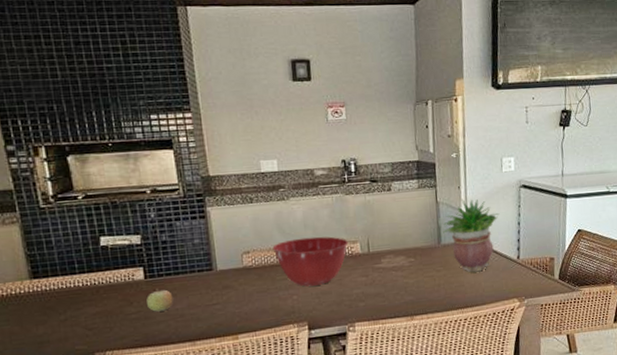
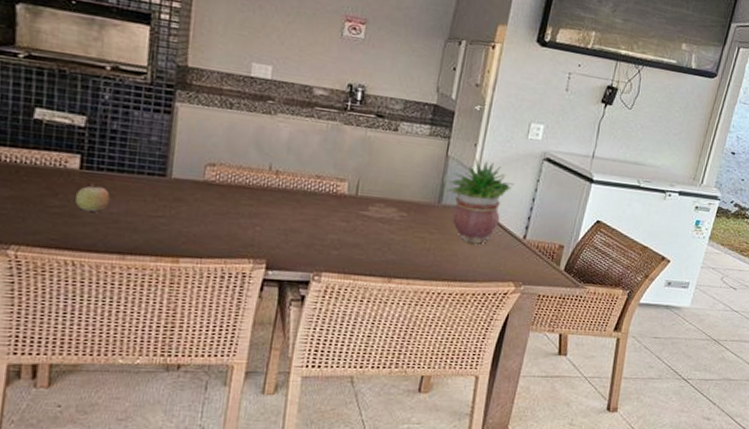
mixing bowl: present [272,236,348,287] -> none [243,161,335,221]

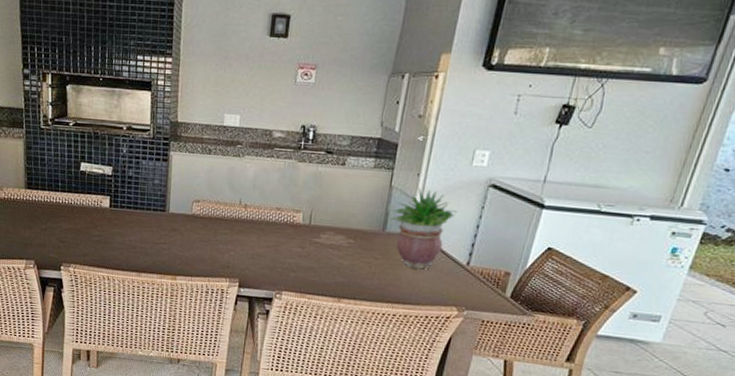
fruit: present [75,184,110,212] -> none [108,218,129,240]

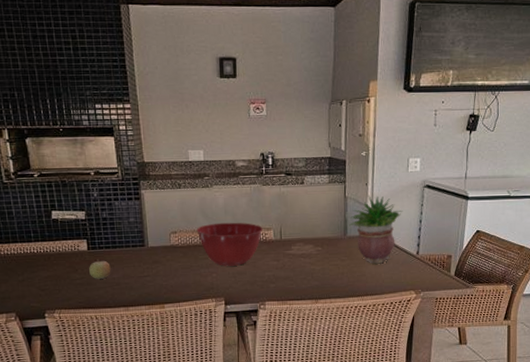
fruit: none [108,218,129,240] -> present [89,259,111,279]
mixing bowl: none [220,196,292,247] -> present [196,222,263,266]

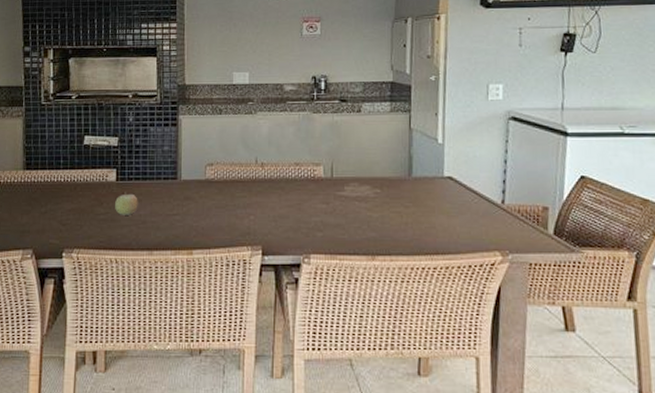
mixing bowl: present [196,222,263,266] -> none [235,155,311,207]
potted plant: present [349,195,403,264] -> none [415,127,483,214]

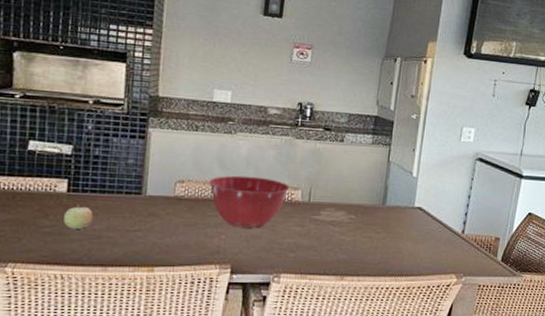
mixing bowl: none [235,155,311,207] -> present [209,175,290,228]

